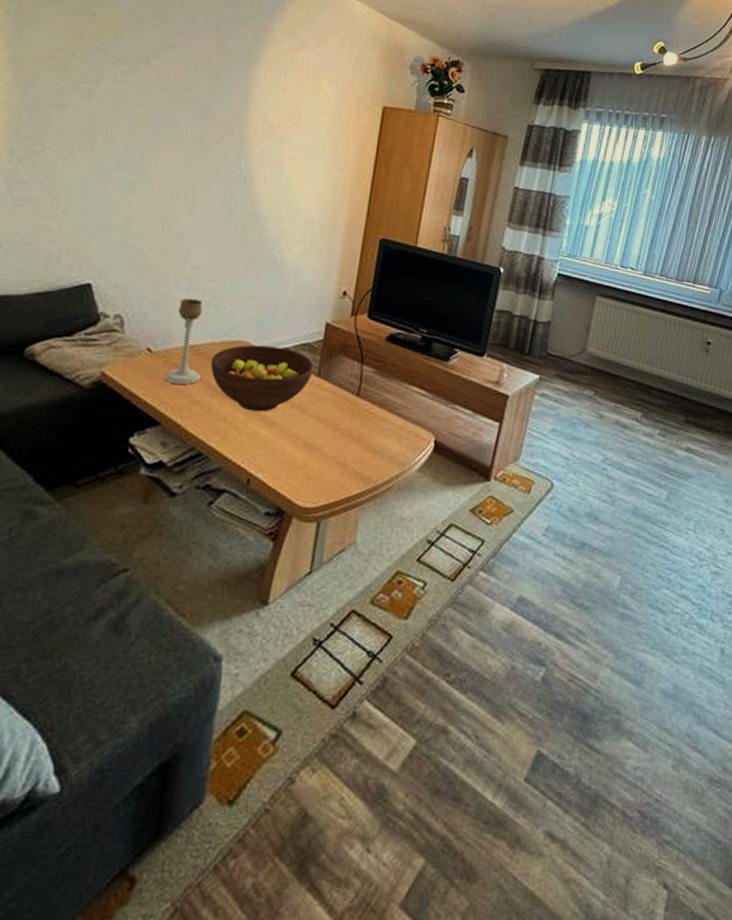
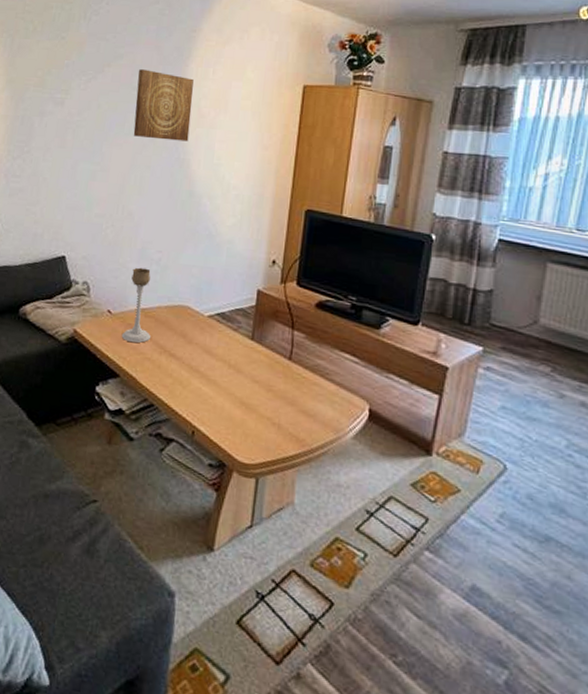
wall art: none [185,66,261,156] -> present [133,69,194,142]
fruit bowl: present [210,344,314,412] -> none [158,309,248,371]

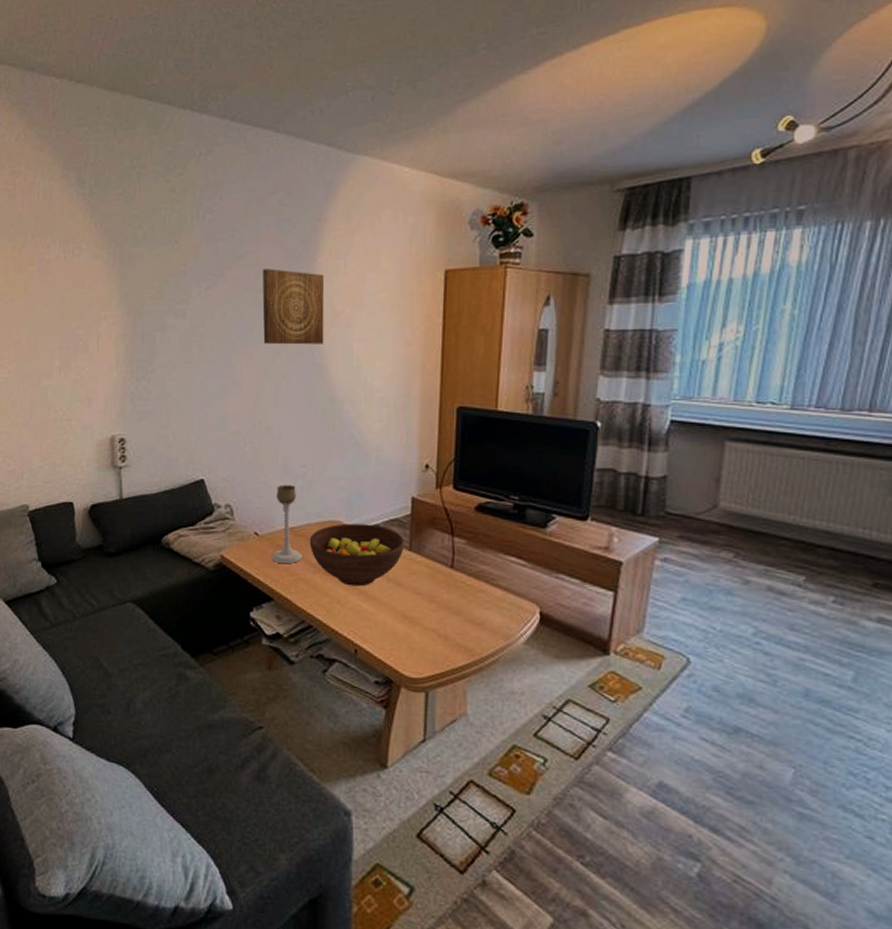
fruit bowl: none [158,309,248,371] -> present [309,523,405,587]

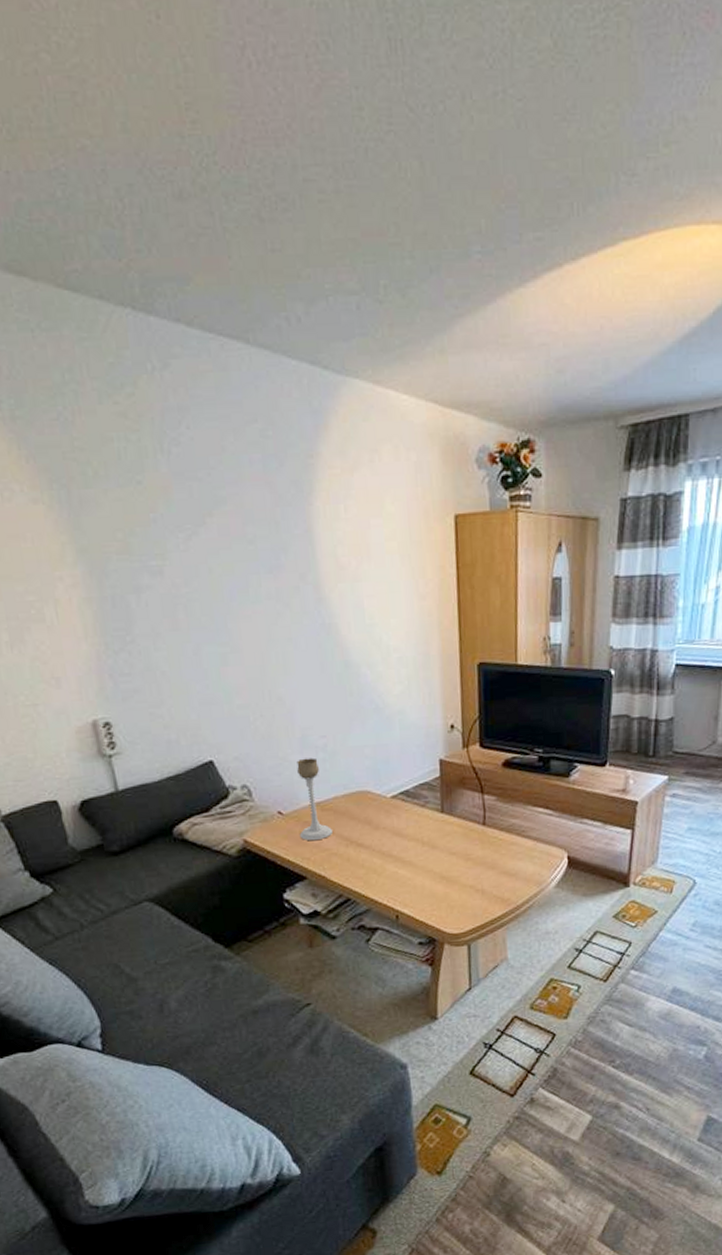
wall art: present [262,269,325,345] -> none [250,515,331,604]
fruit bowl: present [309,523,405,587] -> none [338,790,437,855]

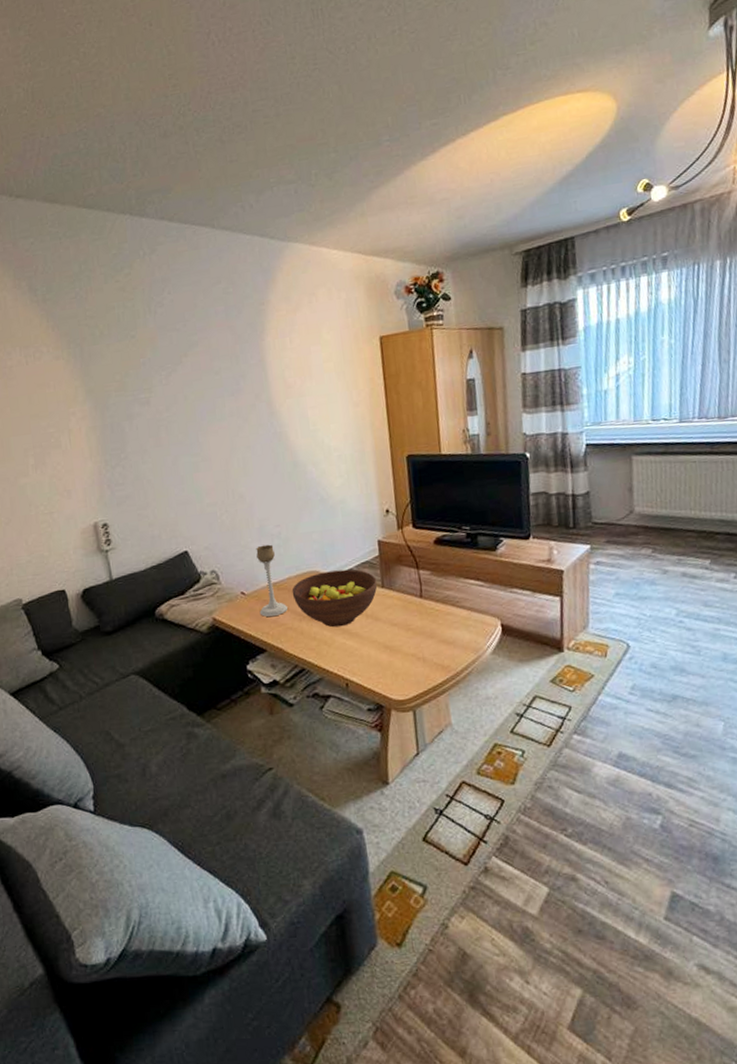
fruit bowl: none [338,790,437,855] -> present [292,569,378,628]

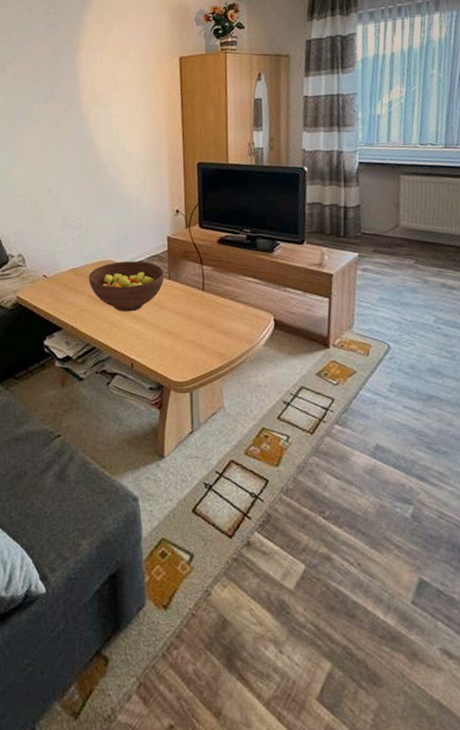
candle holder: present [256,544,287,617] -> none [58,234,83,299]

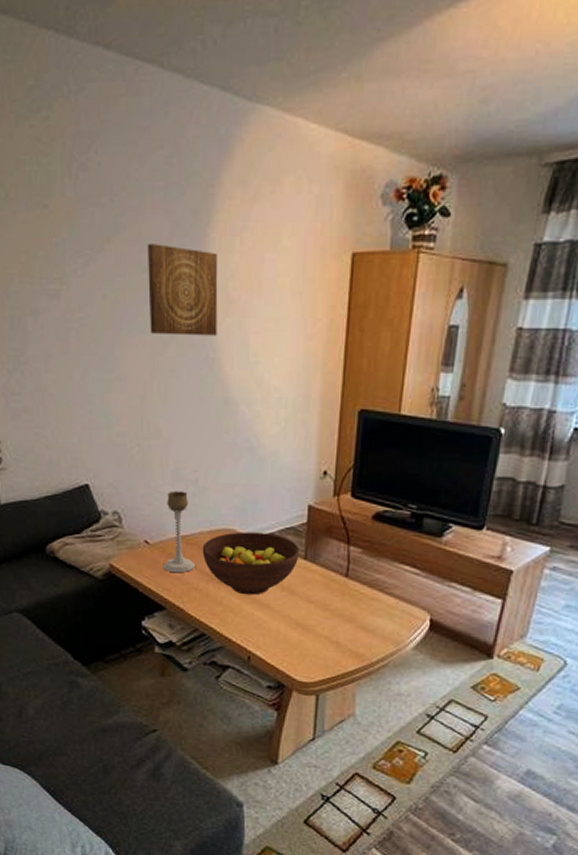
wall art: none [35,63,89,123] -> present [147,244,218,336]
candle holder: none [58,234,83,299] -> present [163,491,194,573]

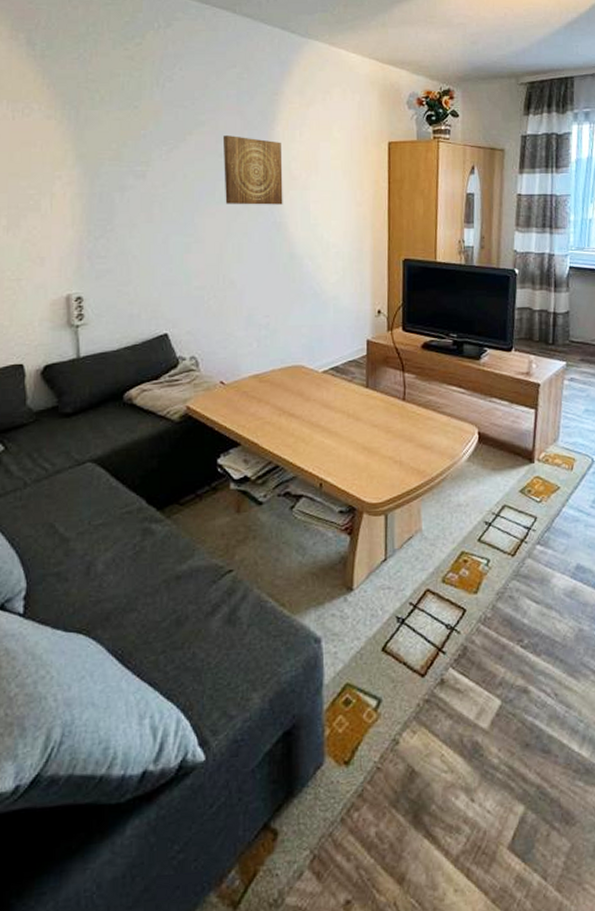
candle holder: present [163,491,194,573] -> none [237,334,267,410]
fruit bowl: present [202,532,300,595] -> none [274,366,362,425]

